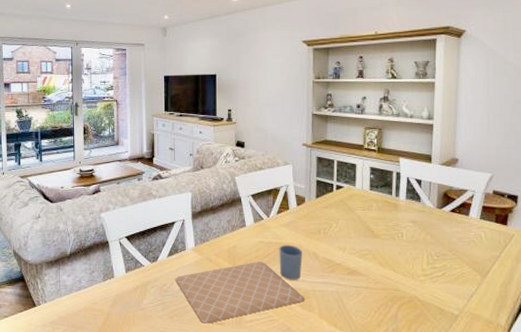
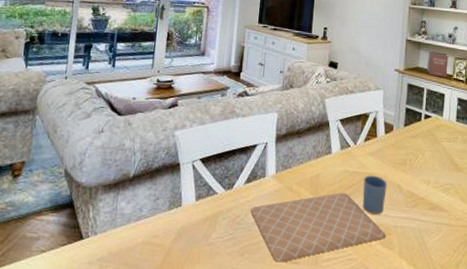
books: none [336,124,358,148] -> present [427,51,448,78]

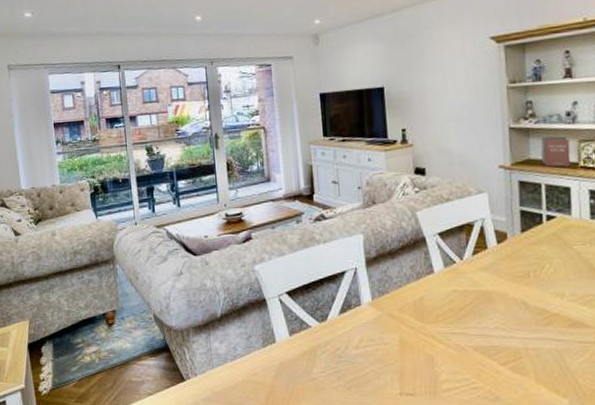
placemat: present [250,193,385,262] -> none [350,316,515,395]
mug: present [362,175,387,215] -> none [478,293,509,337]

